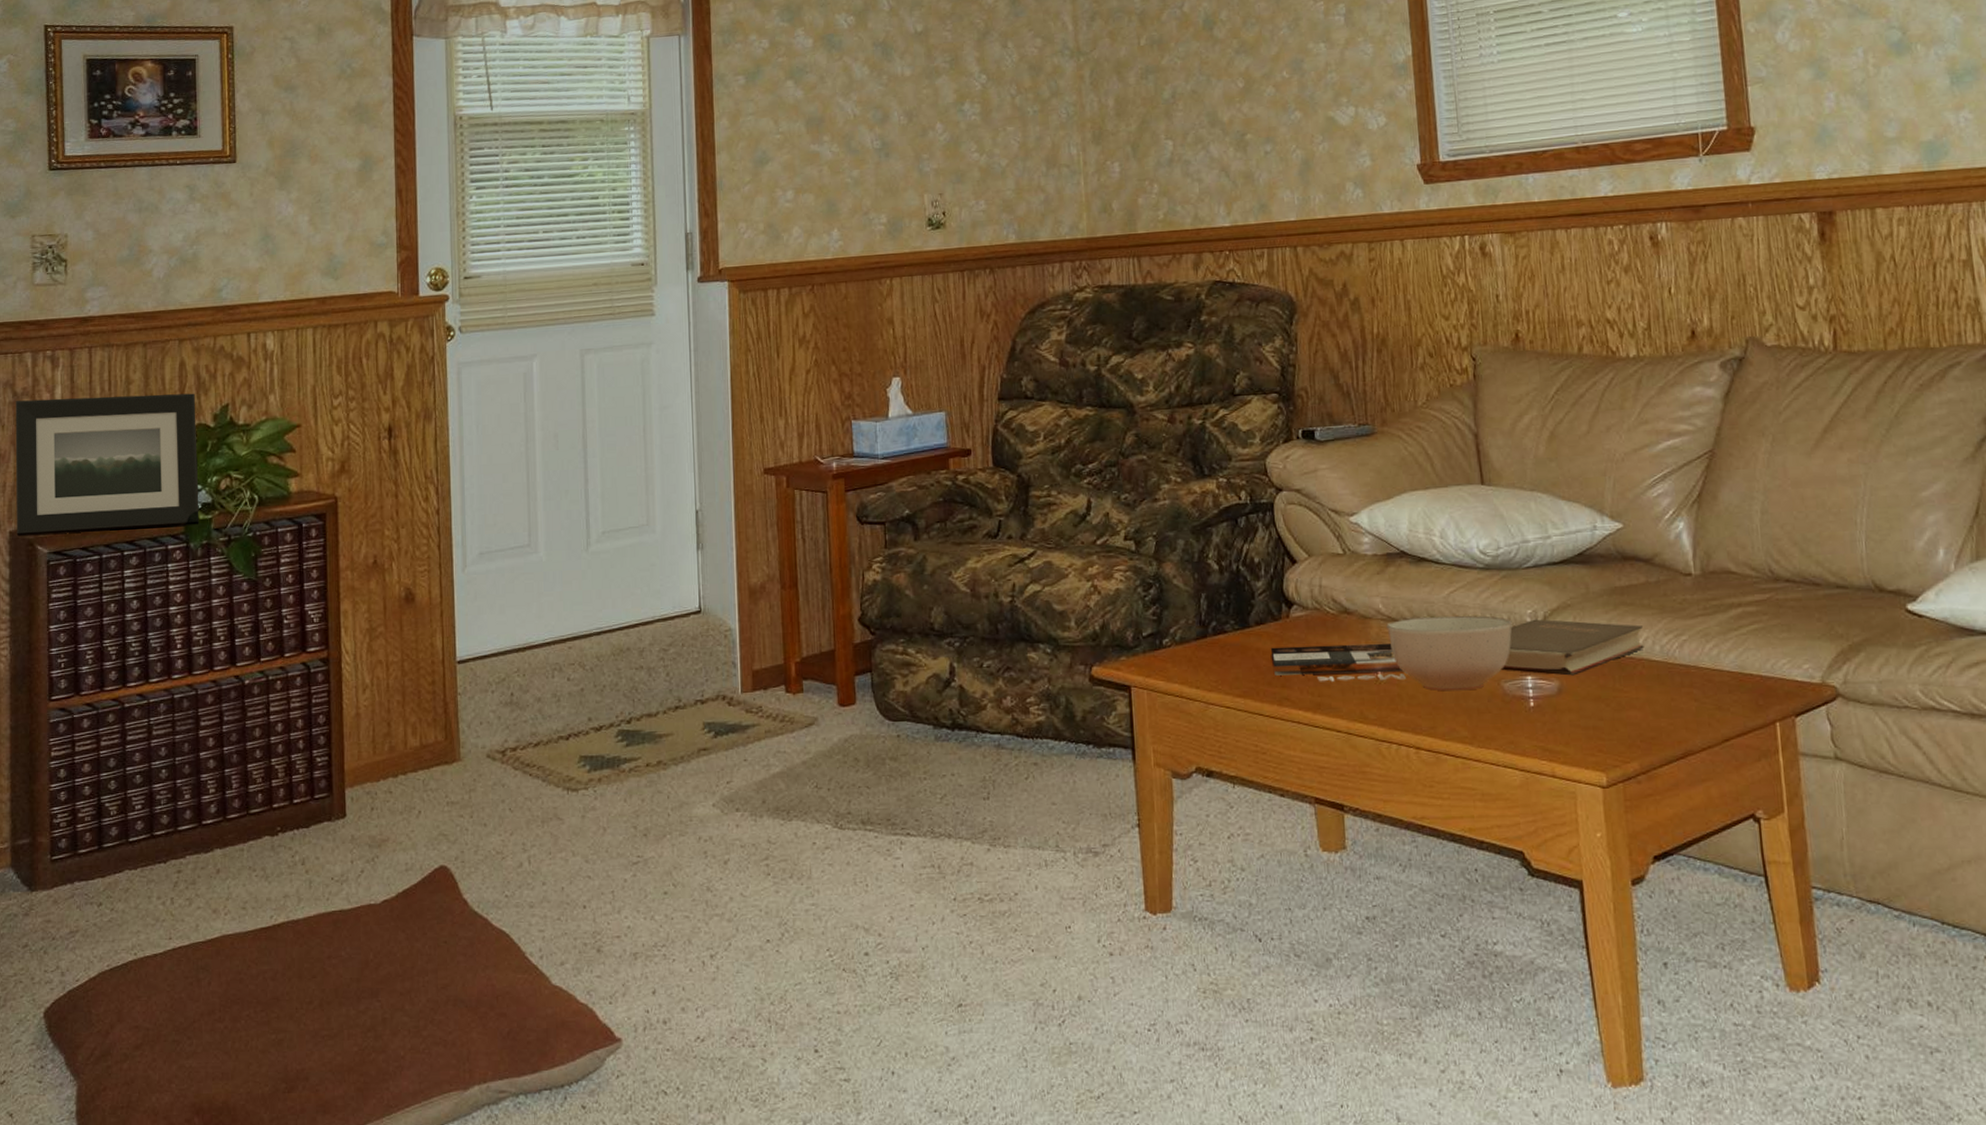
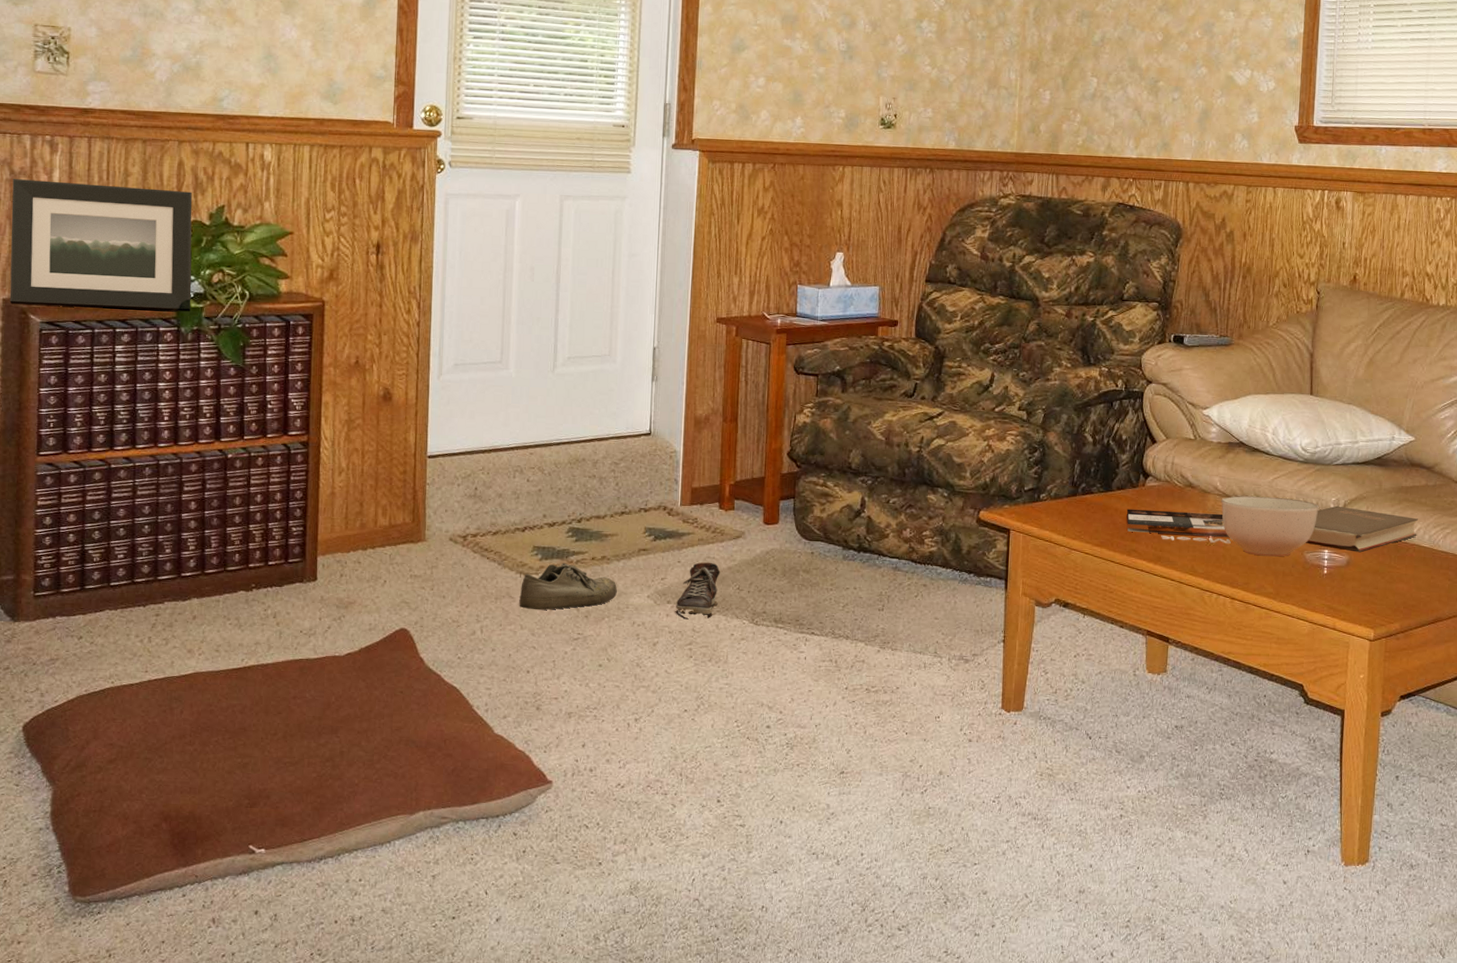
shoe: none [568,773,678,832] -> present [519,563,617,611]
boot: none [744,757,794,829] -> present [674,561,721,619]

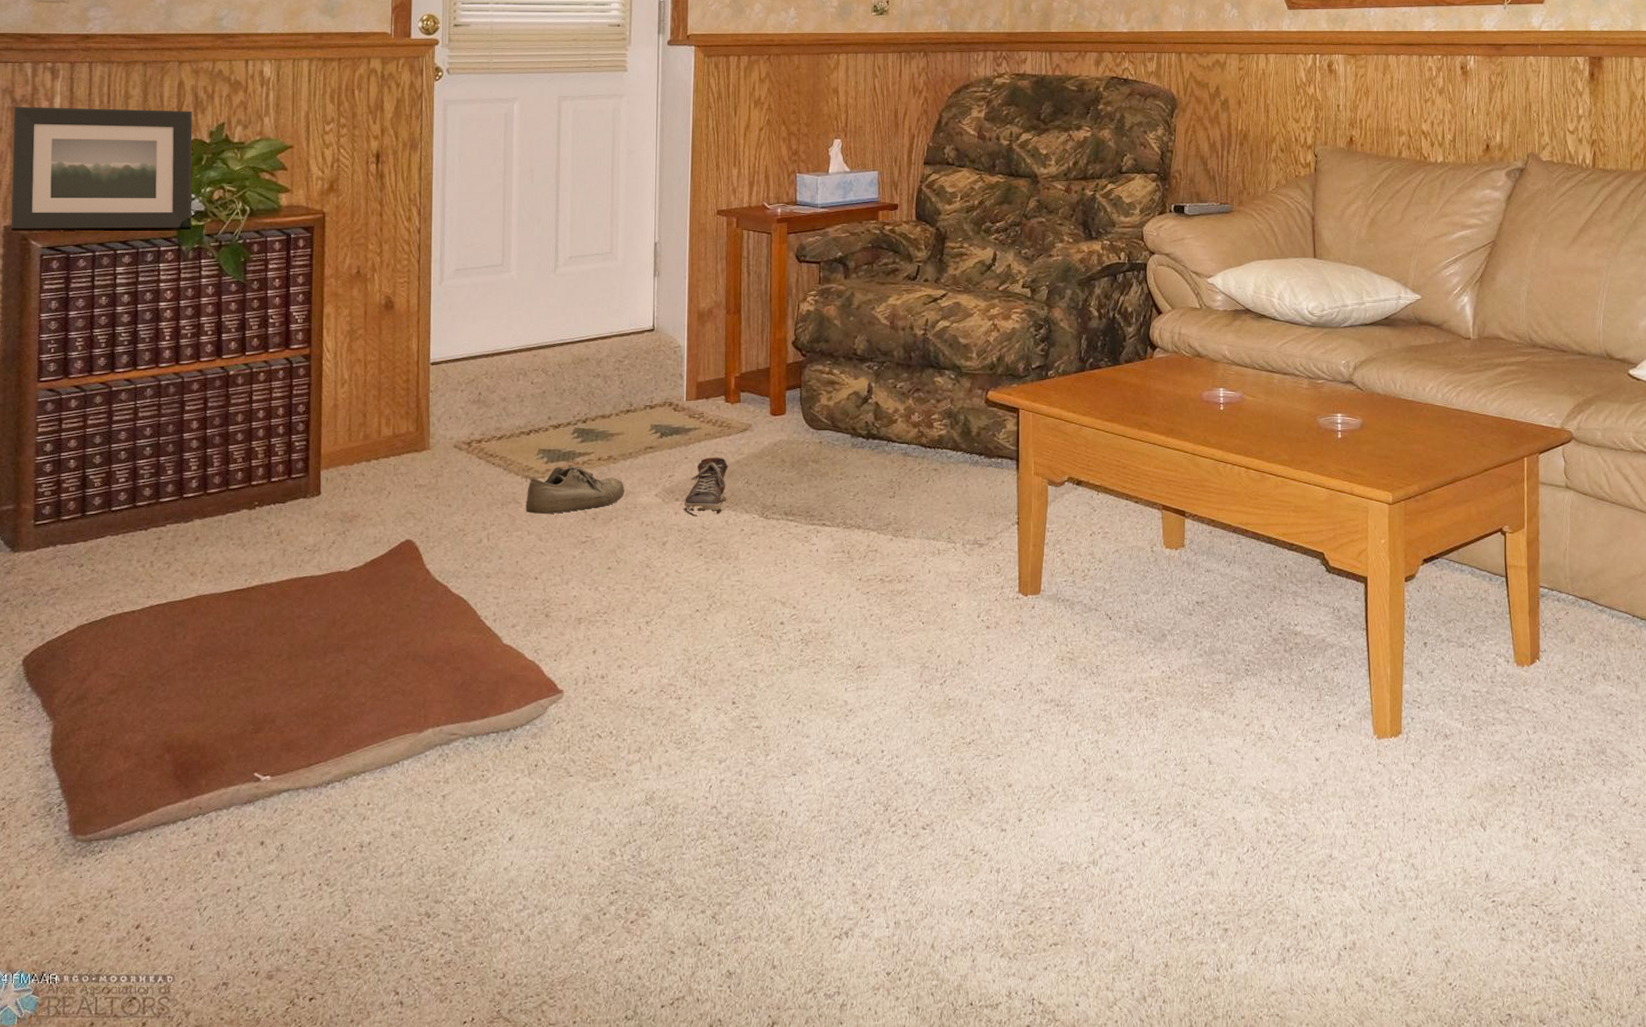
magazine: present [1126,509,1231,545] -> none [1135,382,1242,413]
bowl: present [1221,495,1319,557] -> none [1230,362,1329,423]
book: present [1305,505,1418,553] -> none [1317,368,1430,415]

